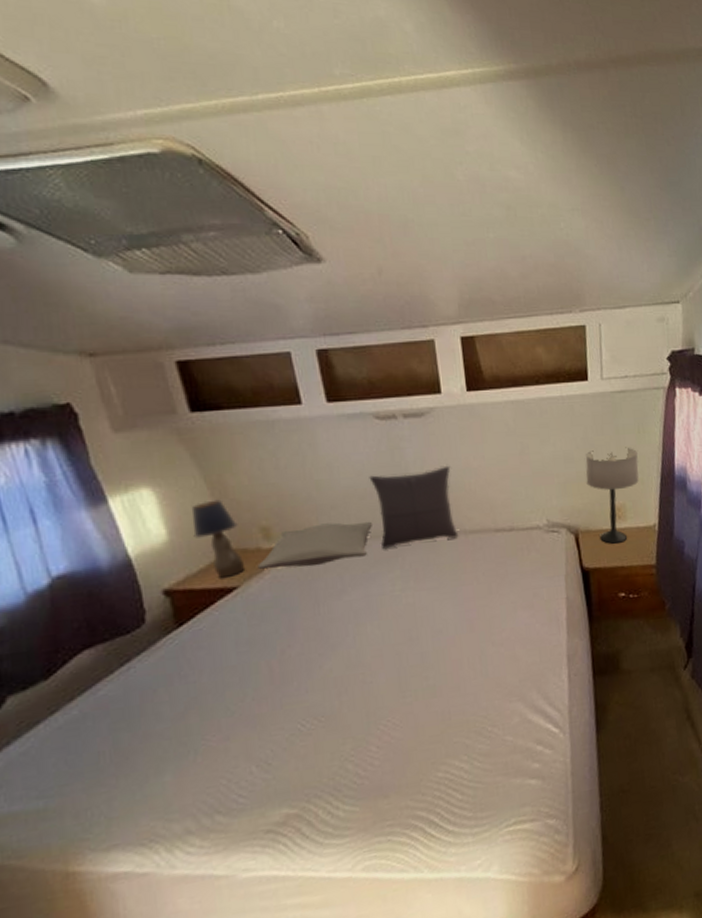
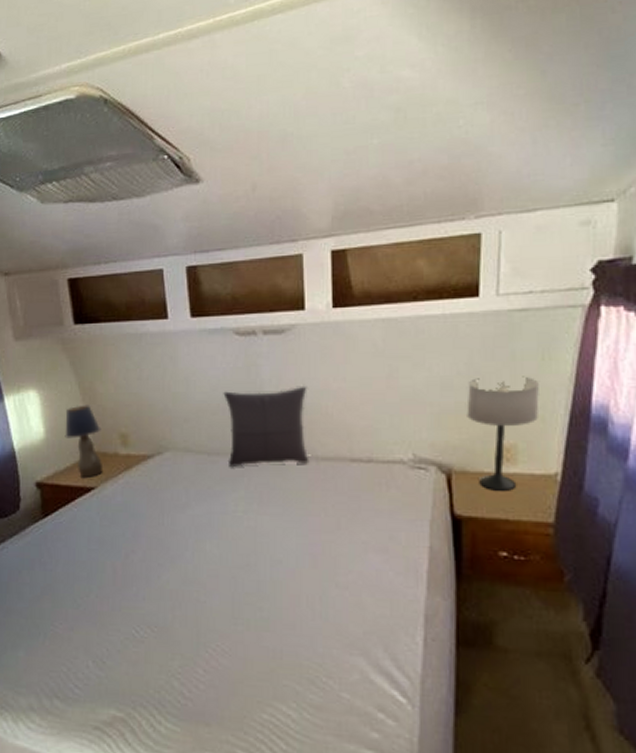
pillow: present [257,521,372,570] -> none [114,436,221,477]

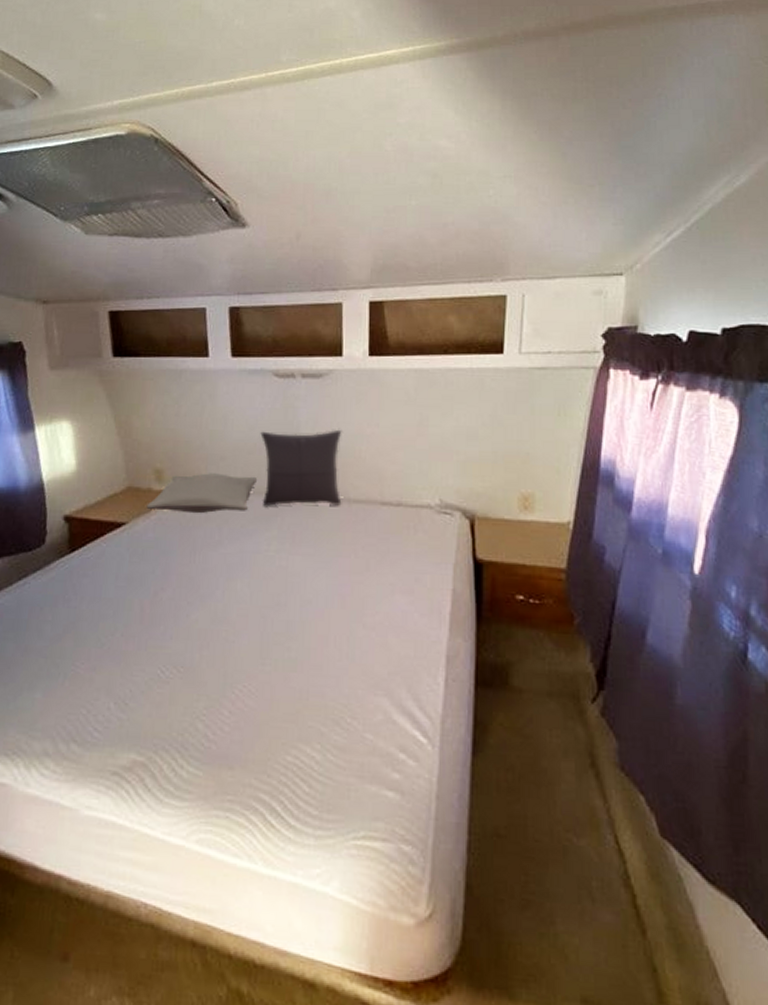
table lamp: present [65,405,103,477] -> none [97,438,136,512]
pillow: none [114,436,221,477] -> present [146,473,257,514]
table lamp: present [467,377,539,491] -> none [490,430,555,537]

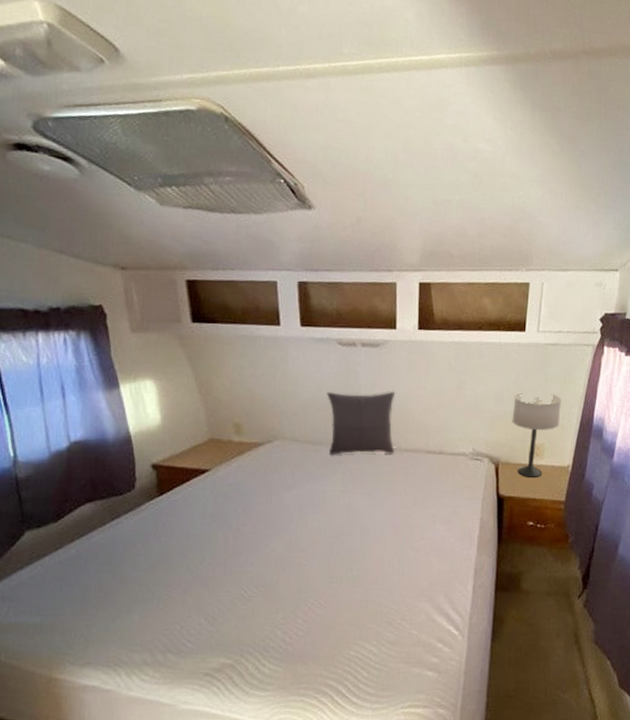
pillow: present [146,473,257,514] -> none [227,427,324,462]
table lamp: none [490,430,555,537] -> present [512,393,561,478]

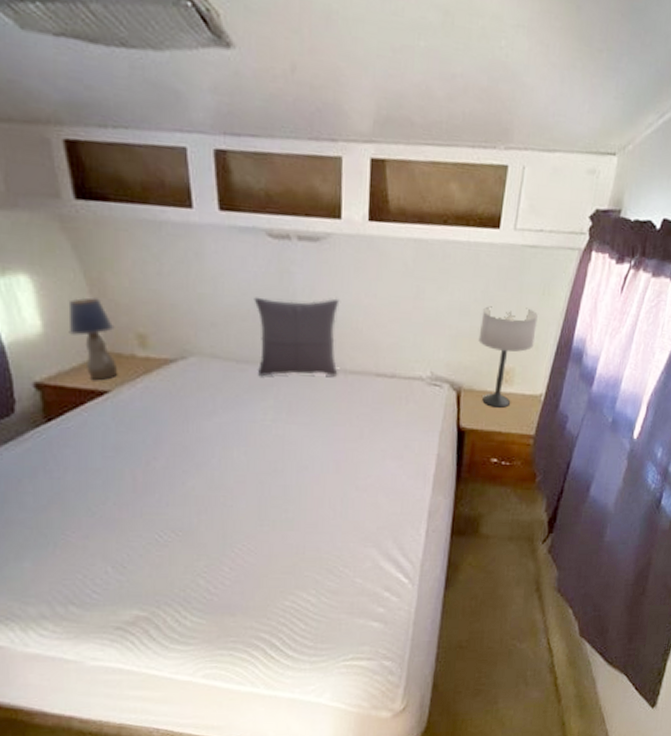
table lamp: none [181,396,218,461] -> present [68,297,118,380]

